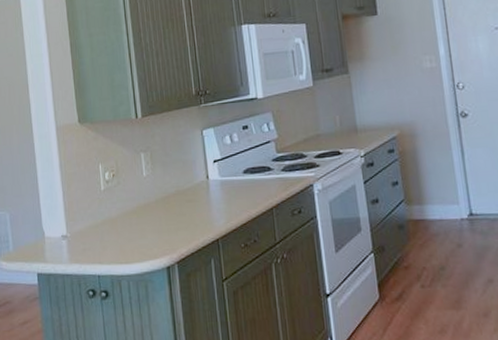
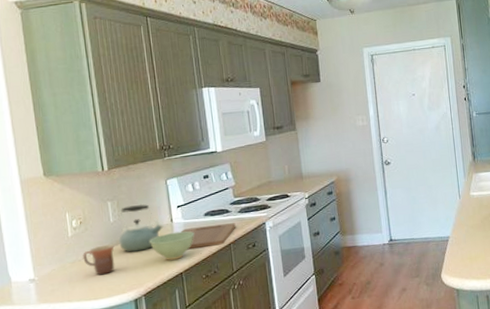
mug: none [115,201,147,236] -> present [83,244,115,275]
kettle: none [151,156,200,213] -> present [118,204,165,253]
bowl: none [184,190,232,224] -> present [150,231,194,260]
cutting board: none [217,183,279,211] -> present [181,223,236,249]

